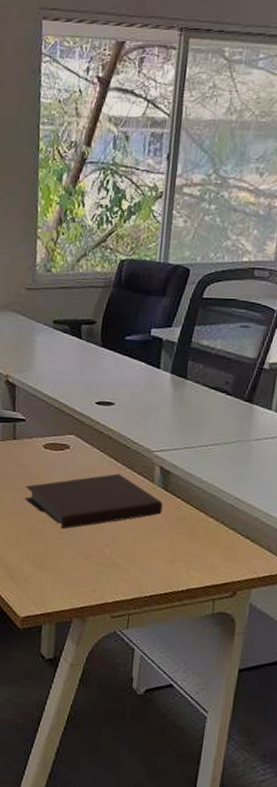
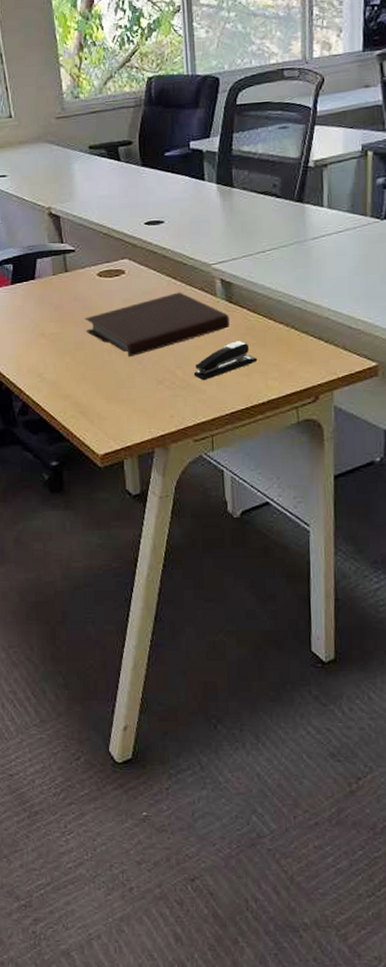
stapler: none [120,528,184,562] -> present [193,341,258,381]

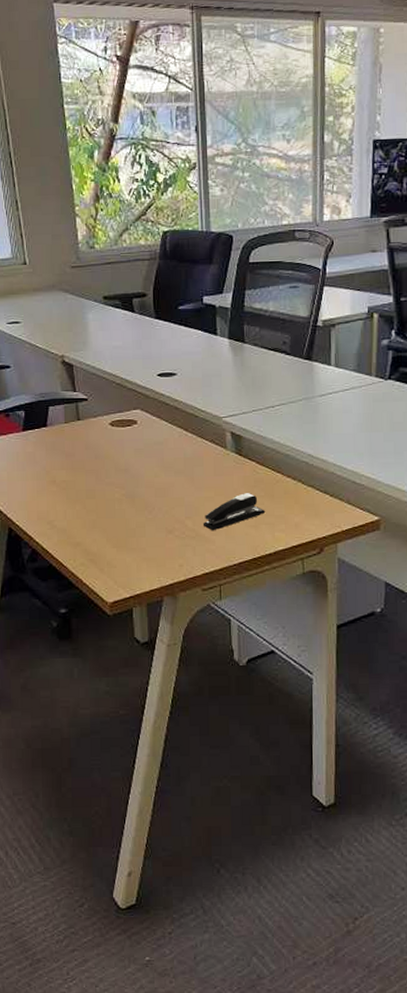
notebook: present [85,292,230,358] -> none [96,443,239,507]

